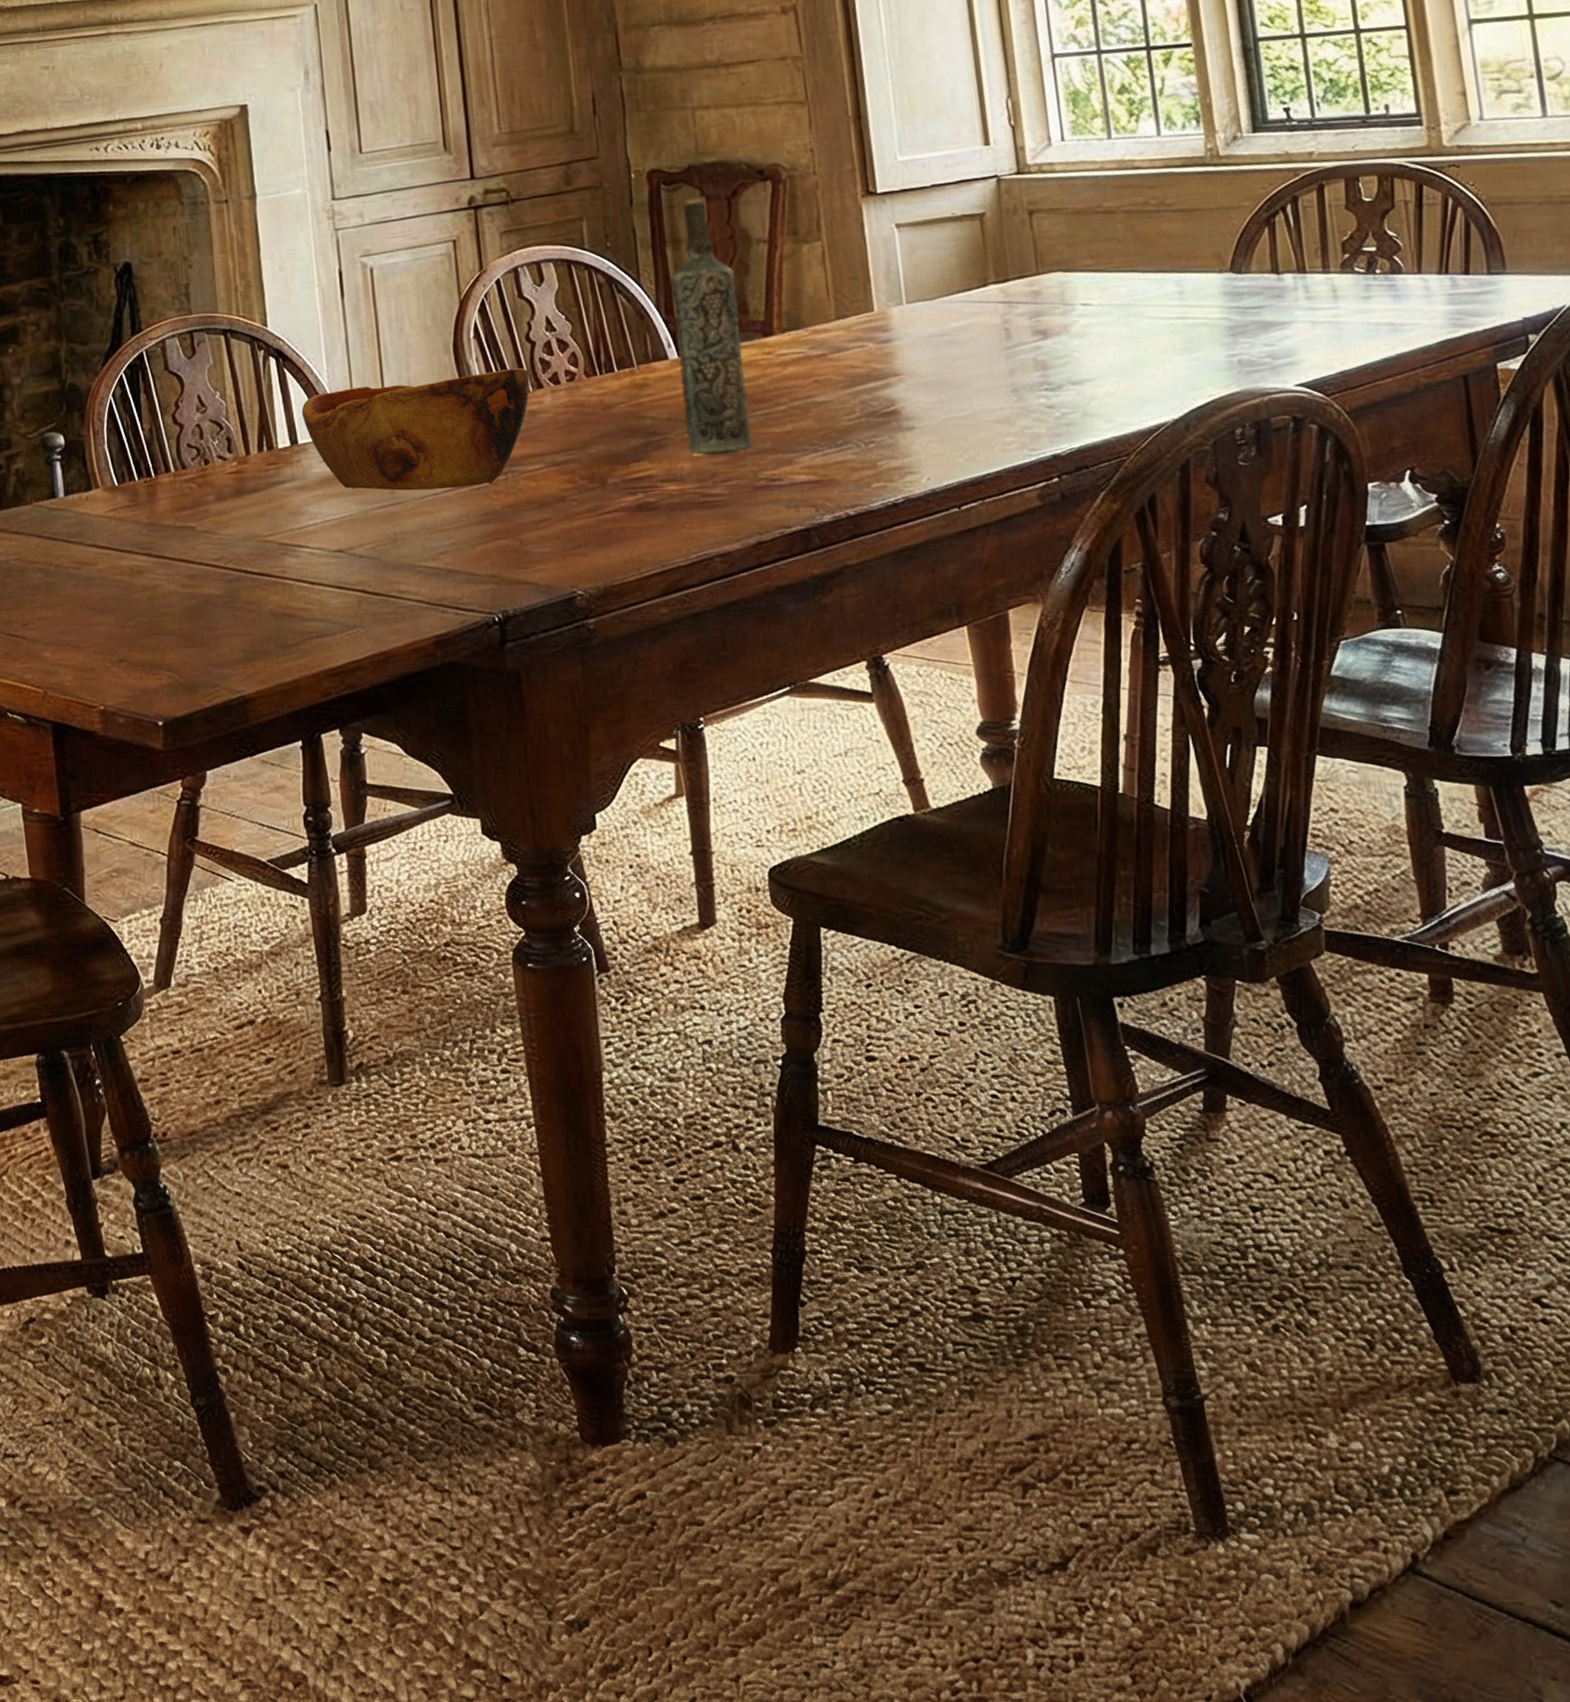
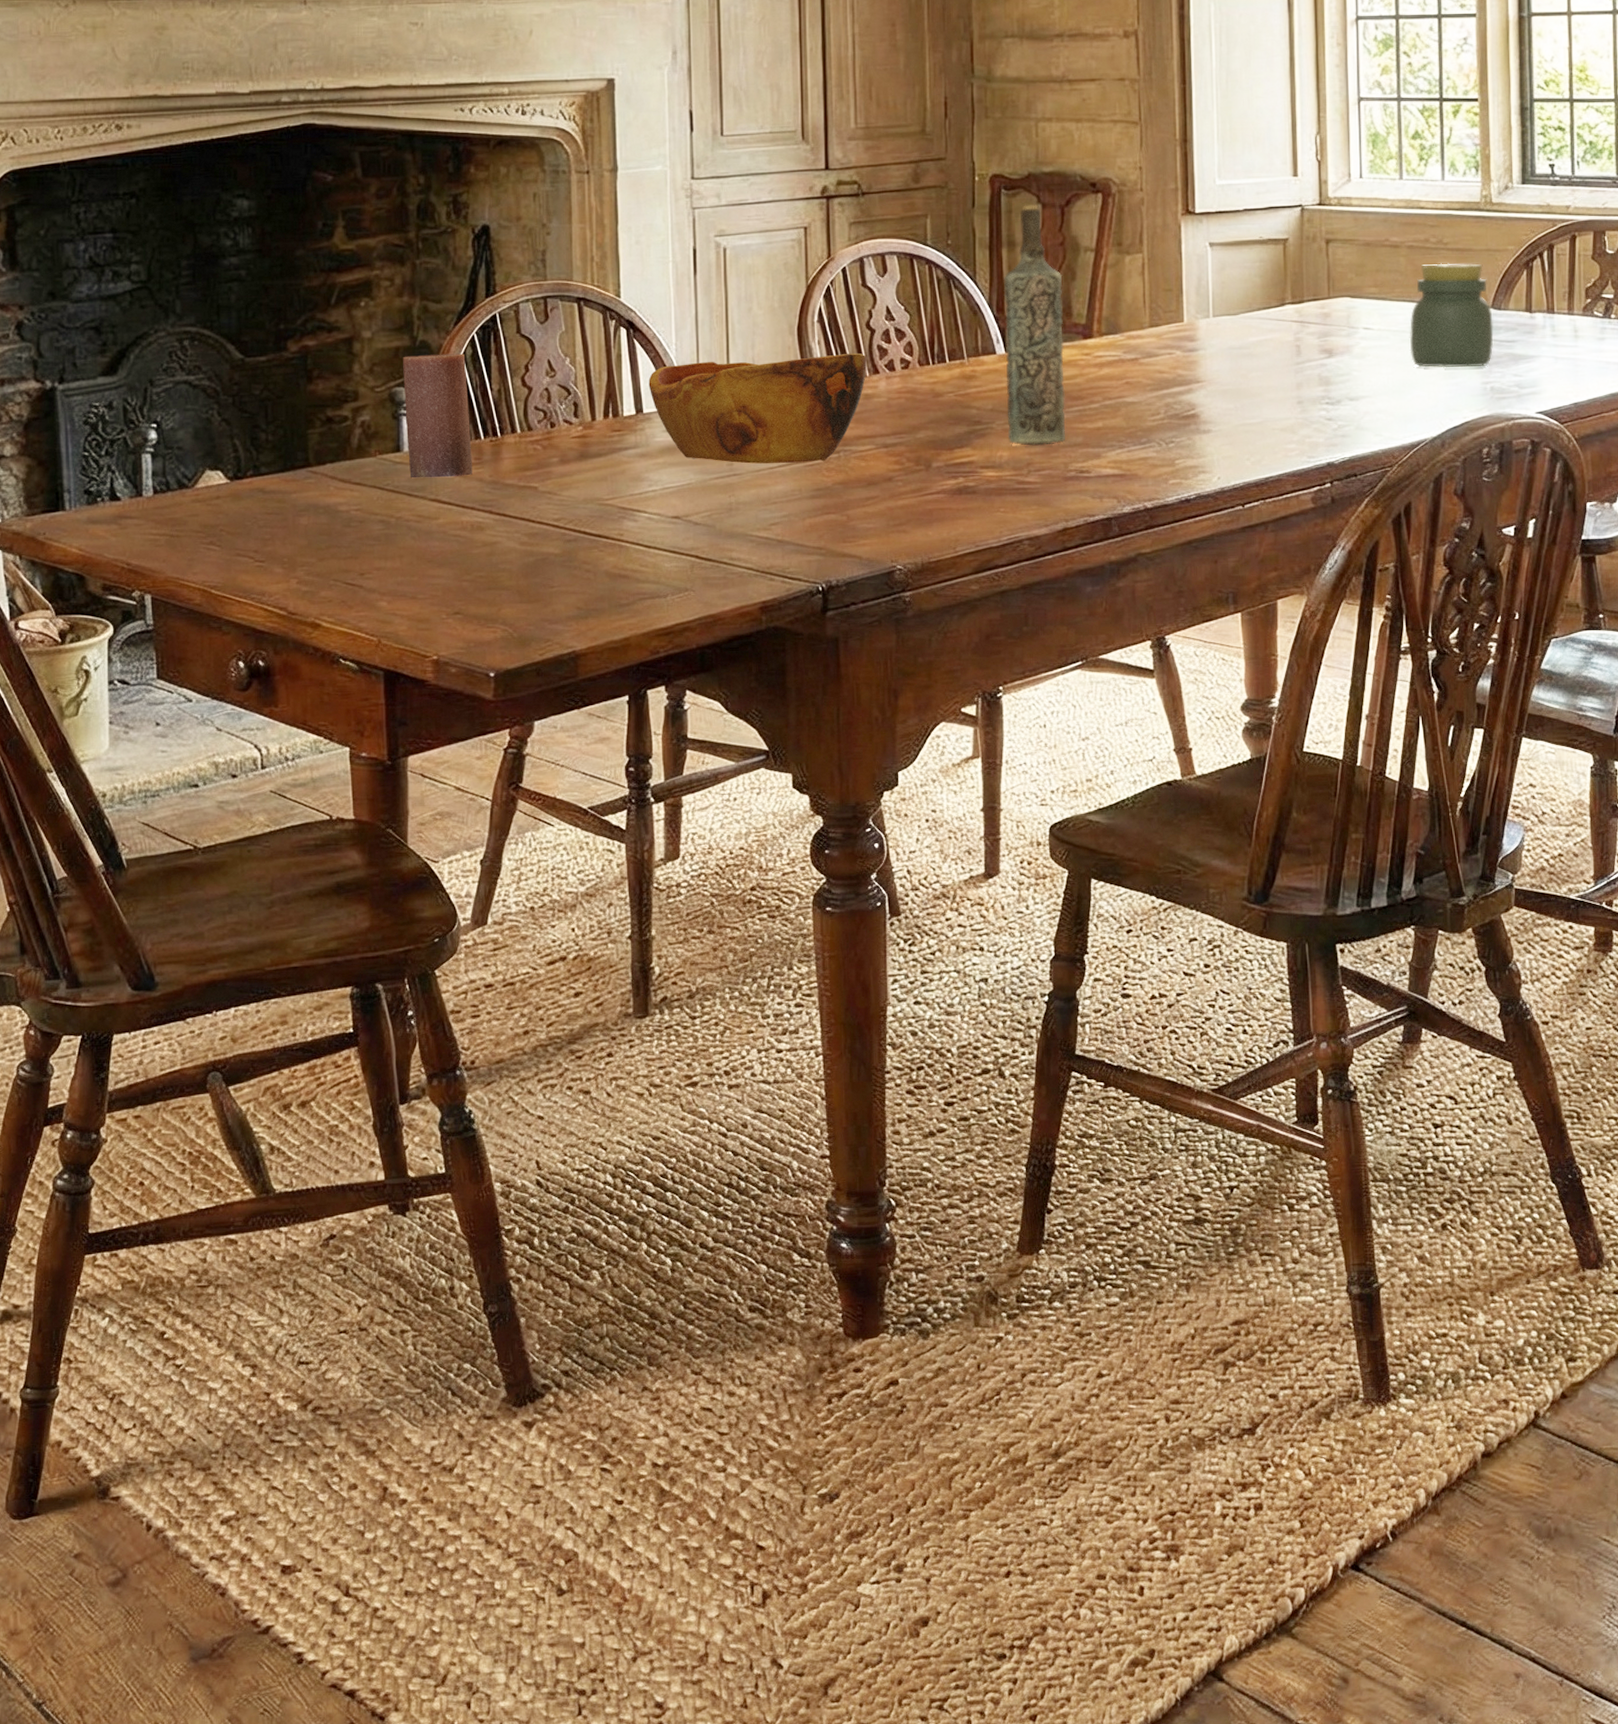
candle: none [53,394,129,524] -> present [403,353,472,479]
jar: none [1135,224,1237,343] -> present [1409,263,1494,368]

